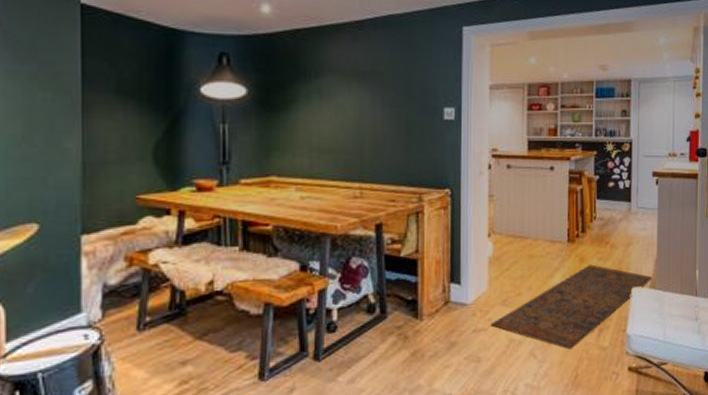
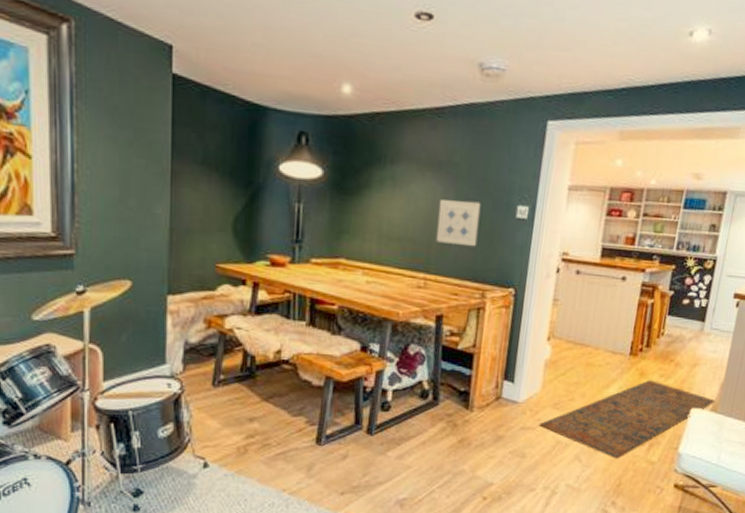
wall art: none [367,107,409,152] -> present [435,199,481,247]

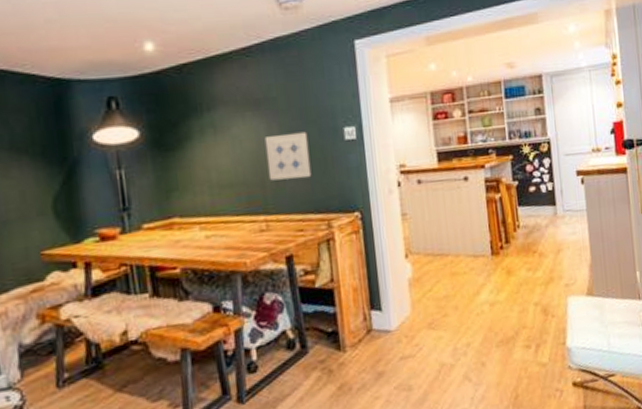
rug: present [539,380,716,459] -> none [418,276,589,370]

